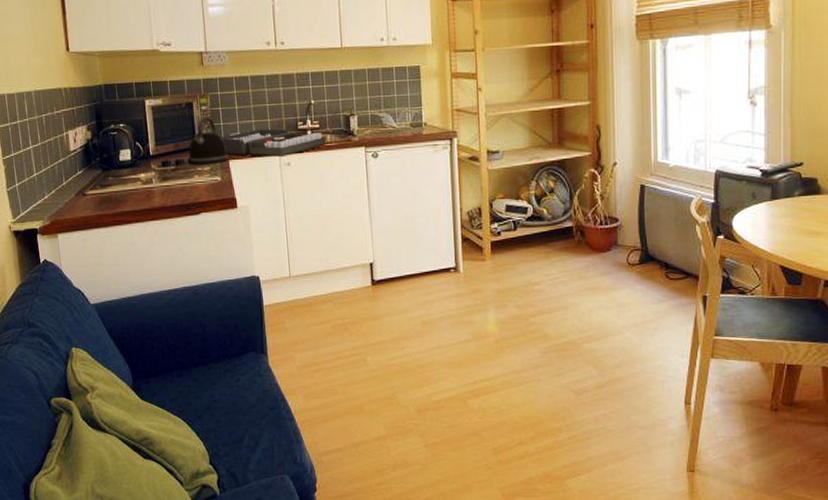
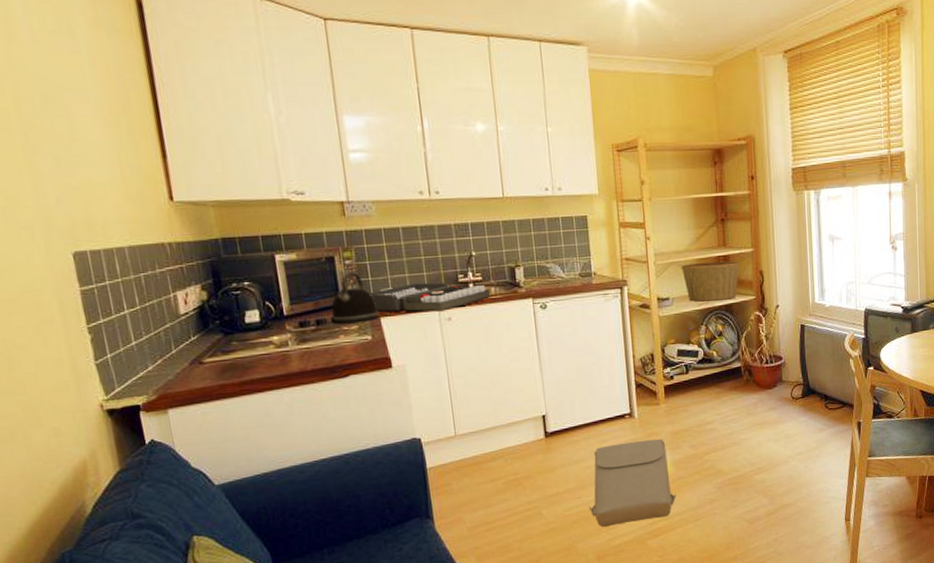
backpack: none [412,295,499,380] -> present [589,438,676,527]
basket: none [513,114,575,156] -> present [681,261,740,302]

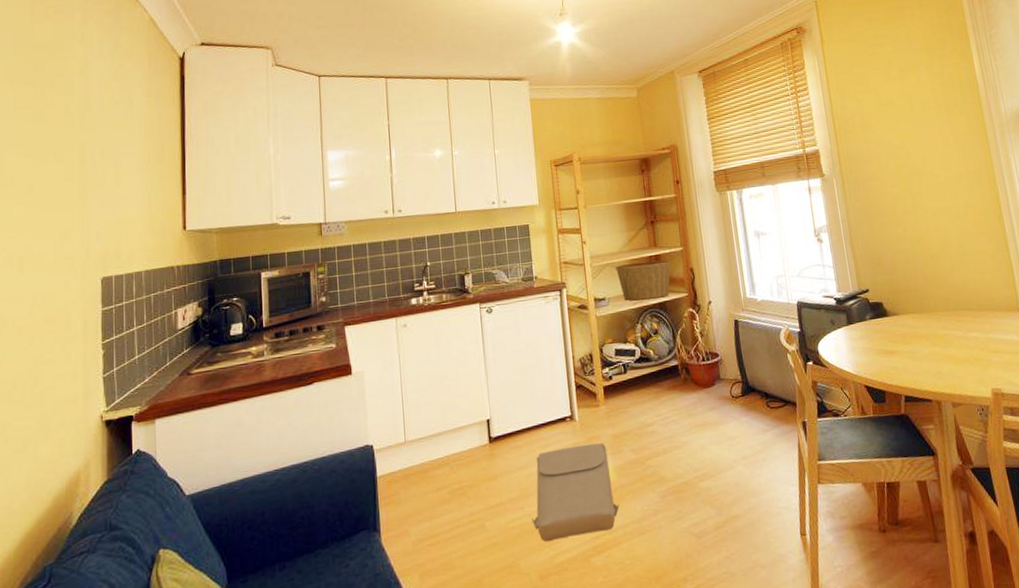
kettle: present [331,271,379,324] -> none [303,284,344,334]
tool set: present [368,282,490,313] -> none [336,291,442,322]

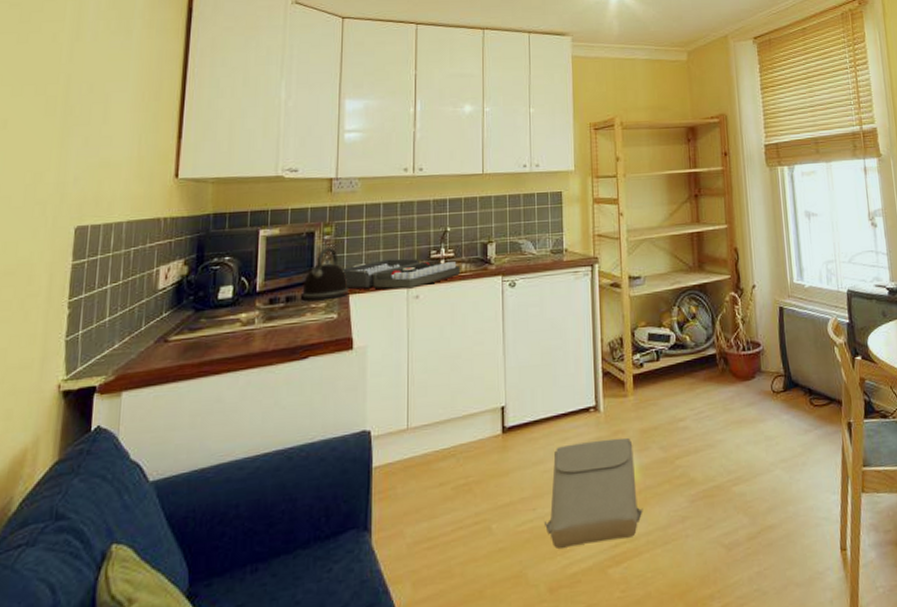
kettle: none [303,284,344,334] -> present [302,246,348,301]
tool set: none [336,291,442,322] -> present [341,258,460,290]
basket: present [616,260,671,301] -> none [654,238,714,281]

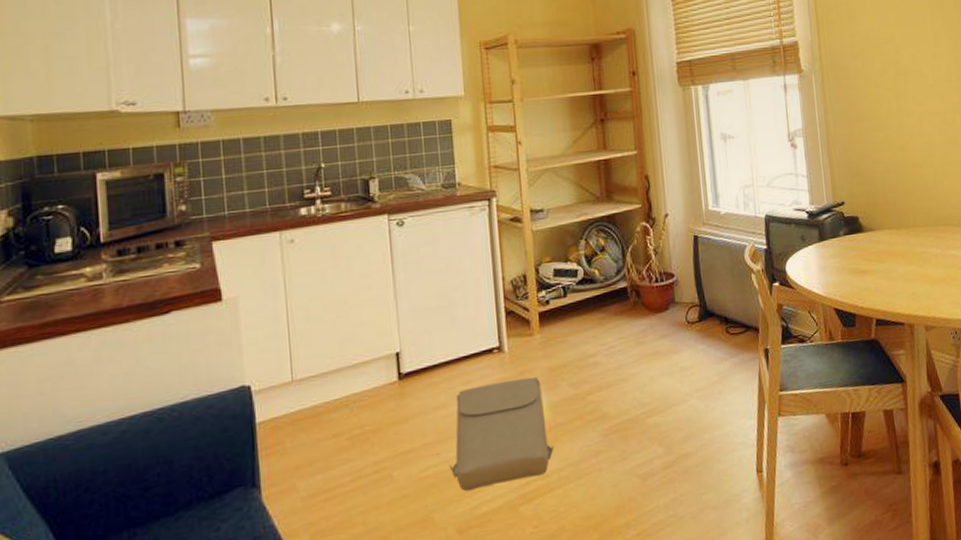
kettle: present [302,246,348,301] -> none [155,189,211,251]
tool set: present [341,258,460,290] -> none [200,199,340,237]

